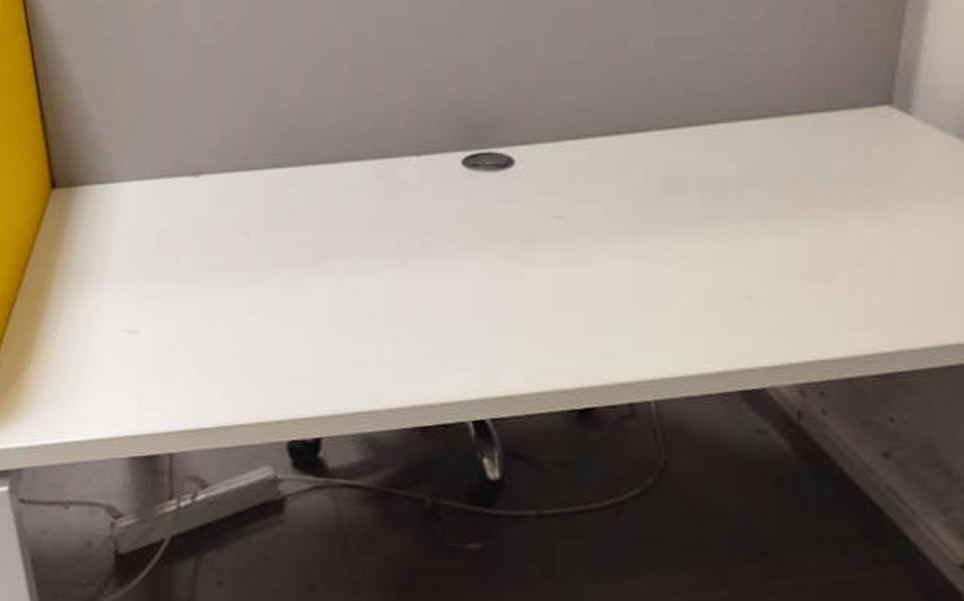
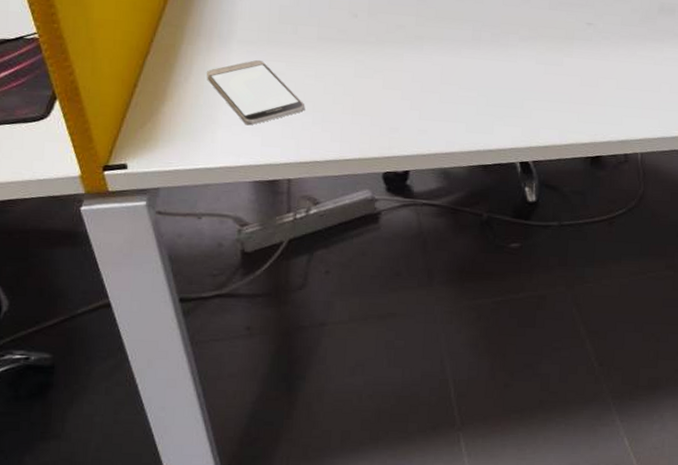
smartphone: none [76,301,190,384] -> present [206,60,305,126]

